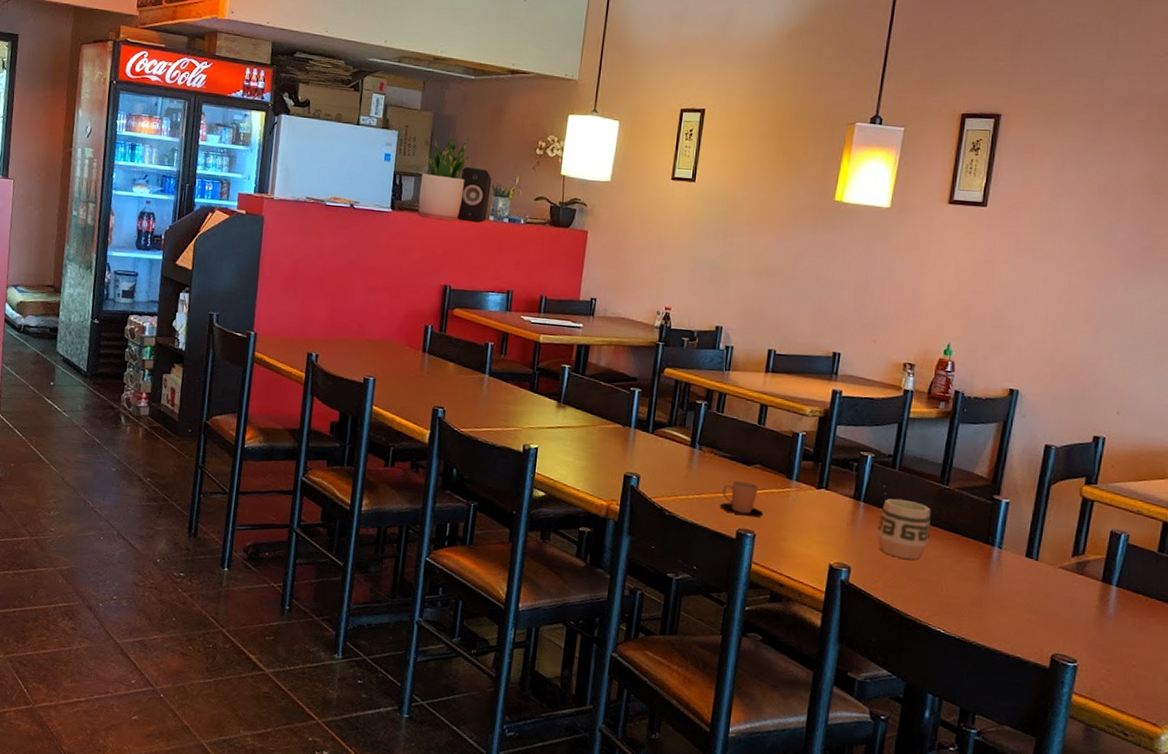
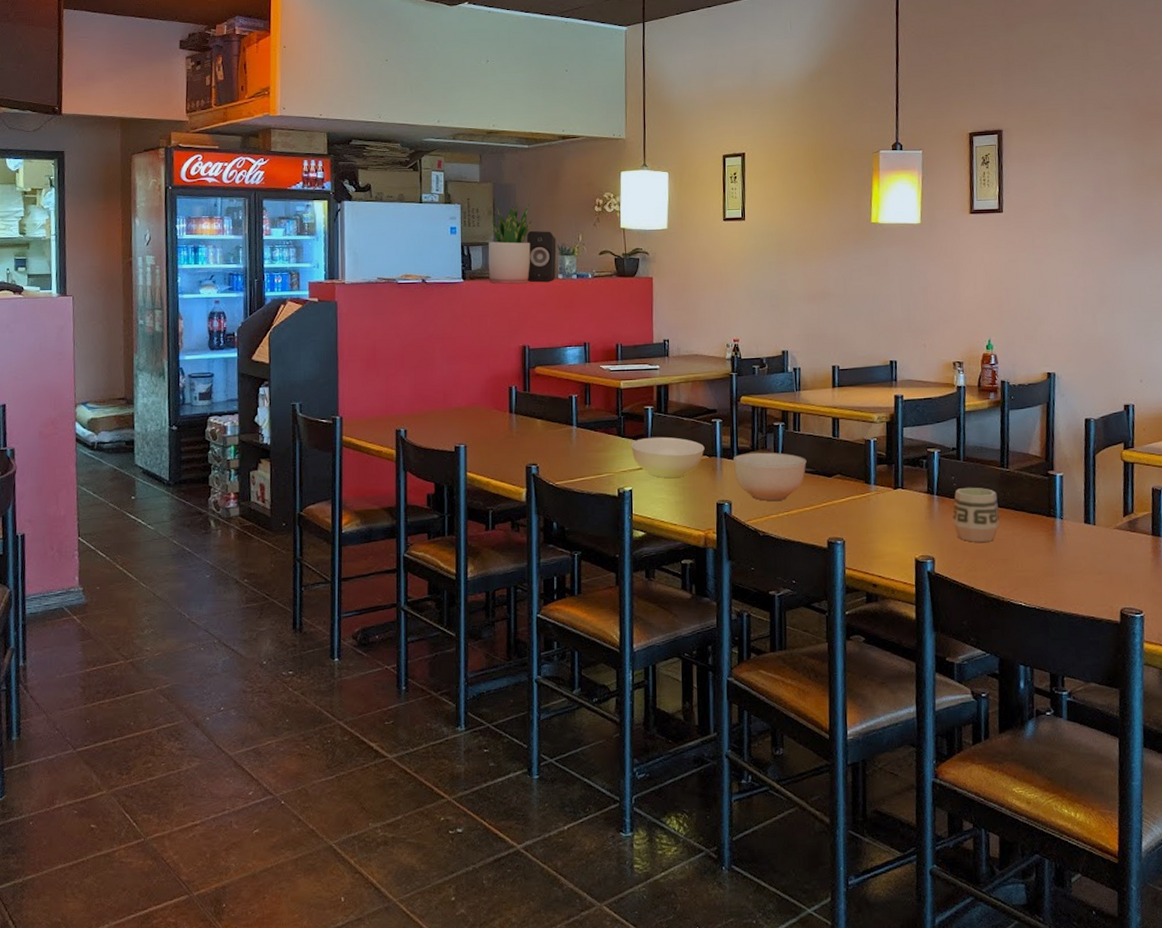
bowl: none [542,396,620,443] -> present [631,436,705,479]
bowl: none [647,427,726,482] -> present [733,452,807,501]
cup: present [720,480,764,517] -> none [808,492,850,525]

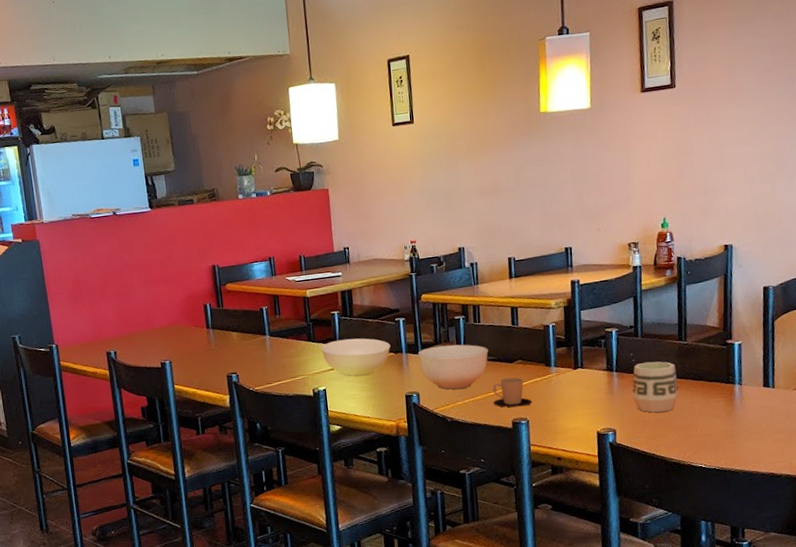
planter: present [488,201,533,285] -> none [169,127,212,210]
speaker: present [526,230,557,283] -> none [205,154,237,205]
cup: none [808,492,850,525] -> present [492,377,532,408]

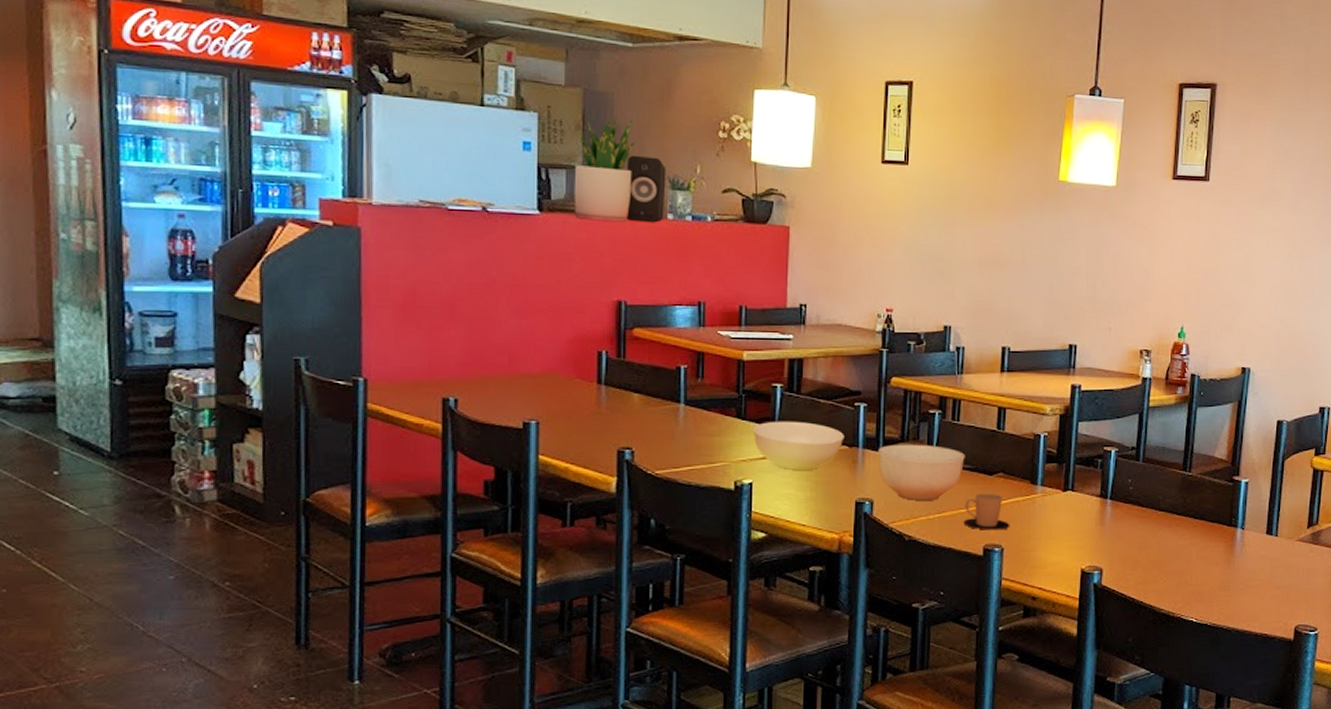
planter: none [169,127,212,210] -> present [574,115,636,223]
speaker: none [205,154,237,205] -> present [626,155,666,223]
cup: present [631,361,679,413] -> none [1124,491,1176,552]

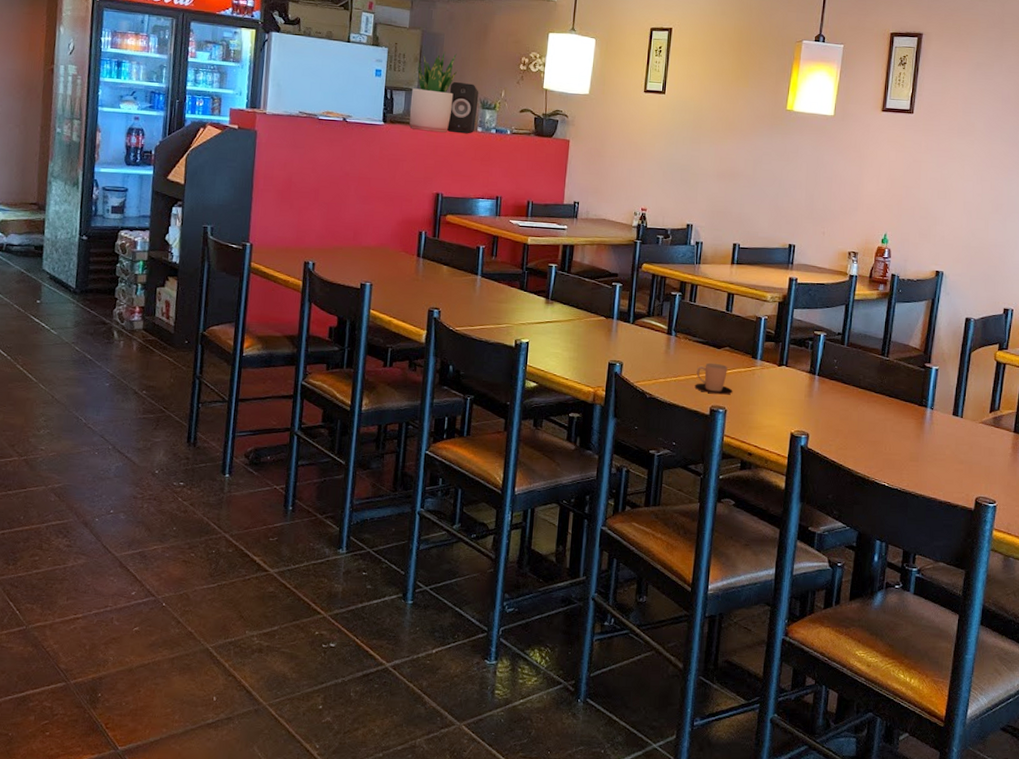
bowl: present [753,421,844,471] -> none [532,293,603,336]
bowl: present [877,444,965,500] -> none [628,318,699,366]

